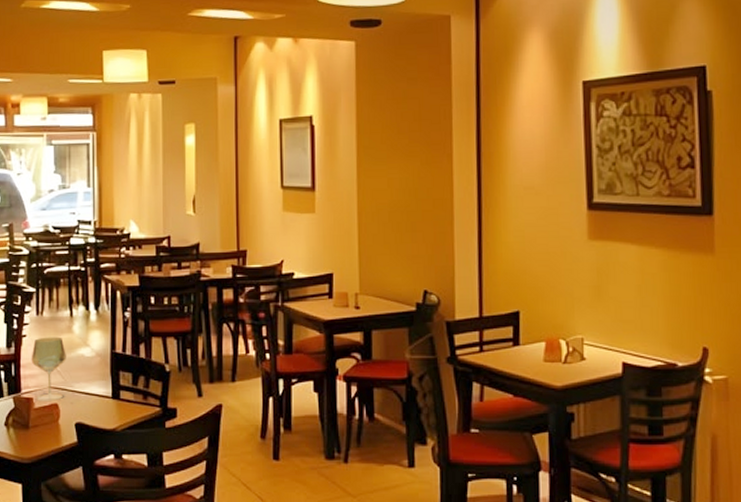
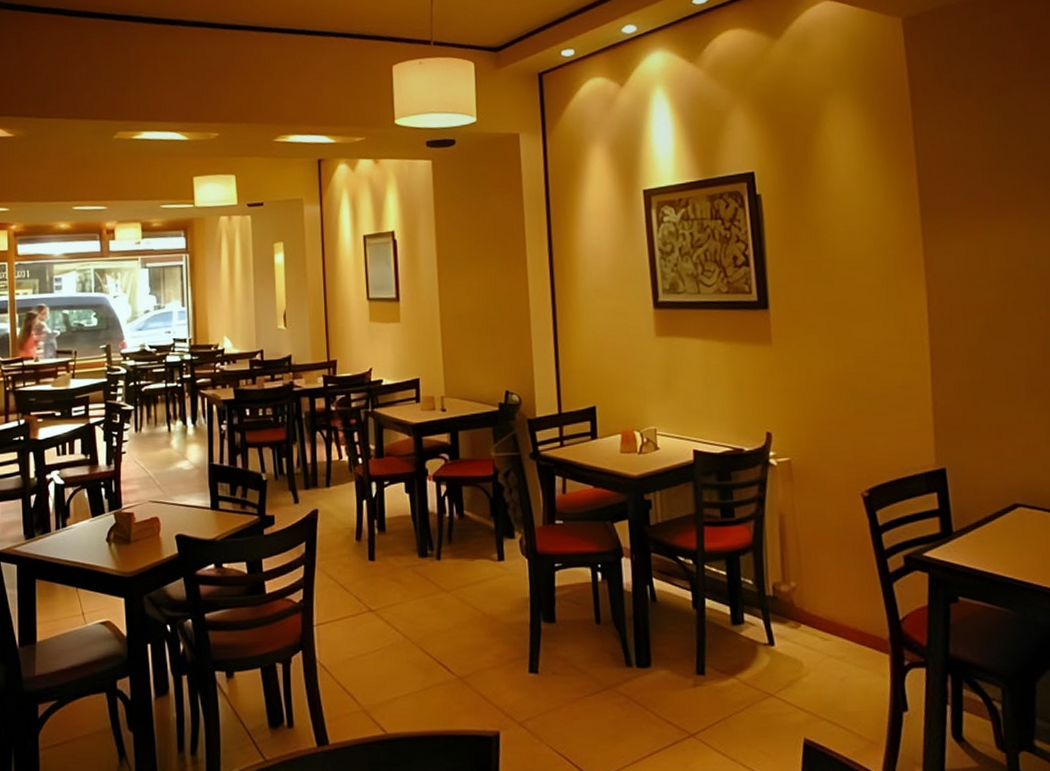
wine glass: present [31,337,66,401] -> none [131,452,165,516]

